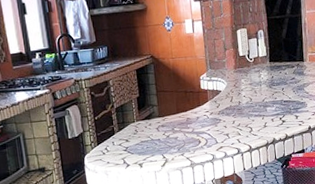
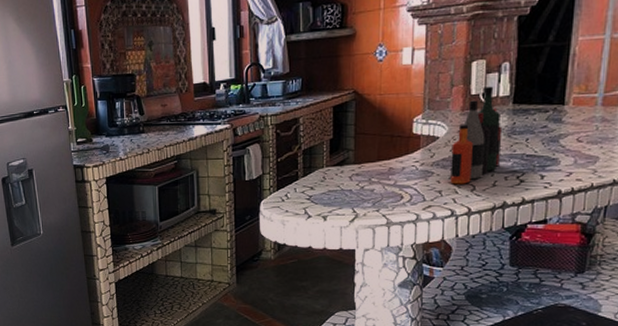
bottle collection: none [231,49,267,128] -> present [450,86,503,185]

